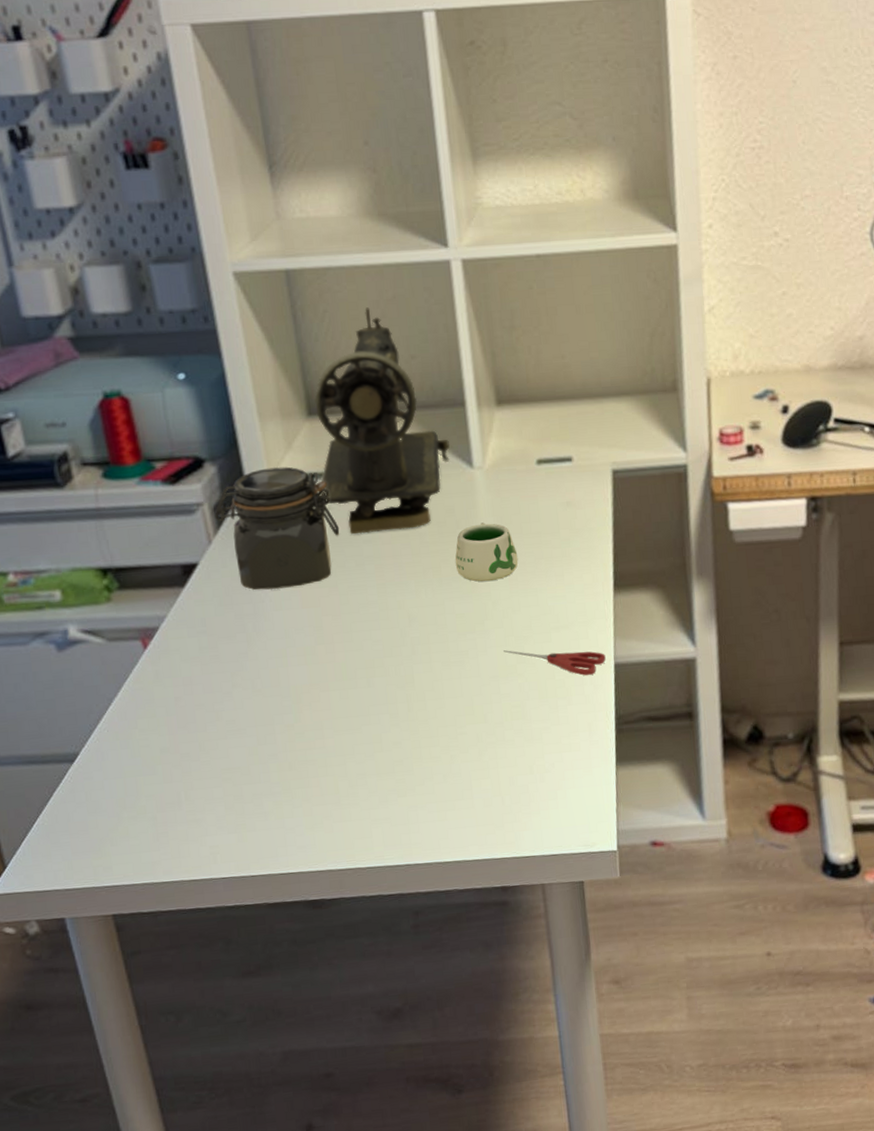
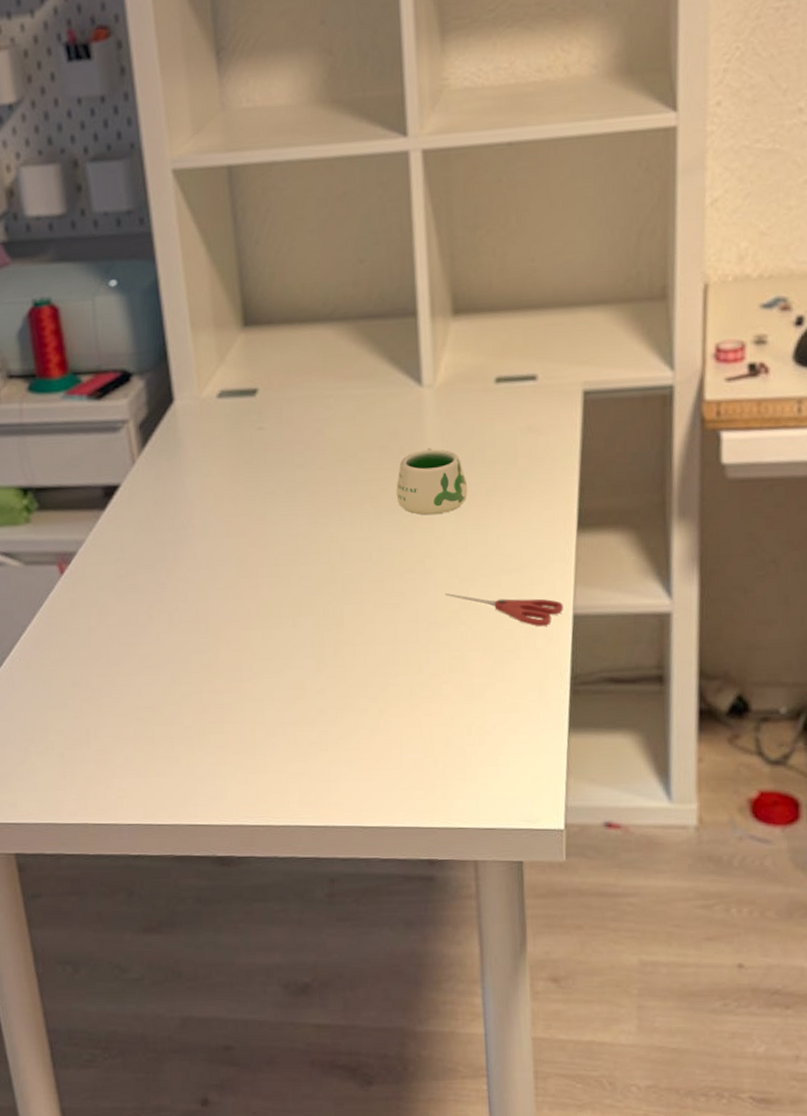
jar: present [214,467,340,590] -> none [140,382,271,516]
sewing machine: present [314,307,450,535] -> none [250,206,397,458]

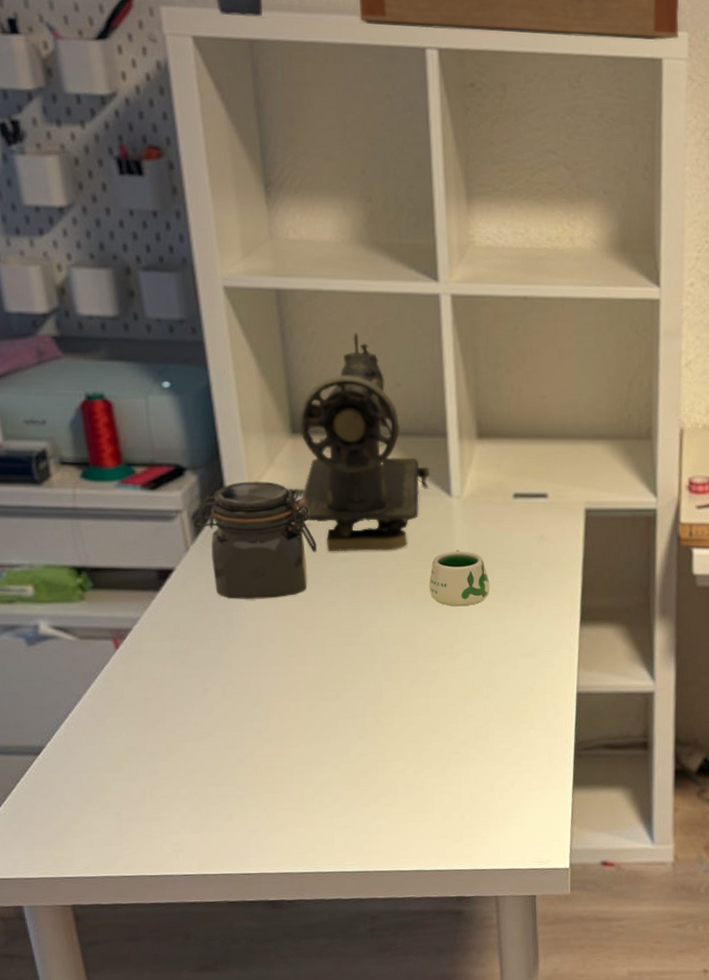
jar: none [140,382,271,516] -> present [193,481,317,599]
sewing machine: none [250,206,397,458] -> present [298,333,430,552]
scissors: present [445,593,563,627] -> none [471,673,569,703]

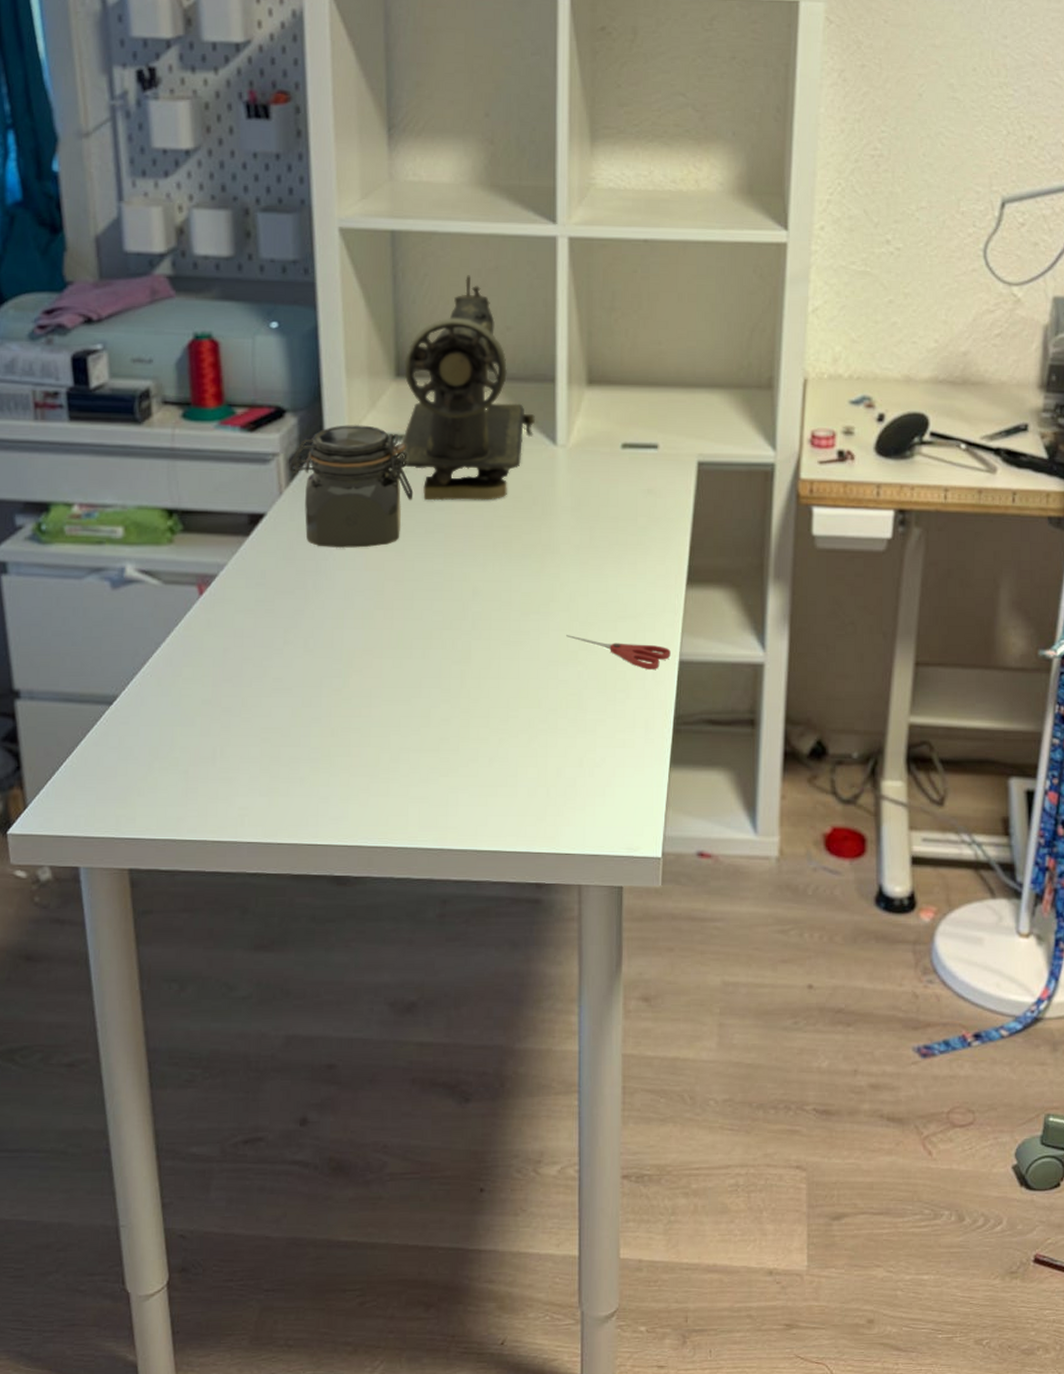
mug: present [429,550,490,607] -> none [527,502,592,563]
scissors: none [471,673,569,703] -> present [566,635,671,671]

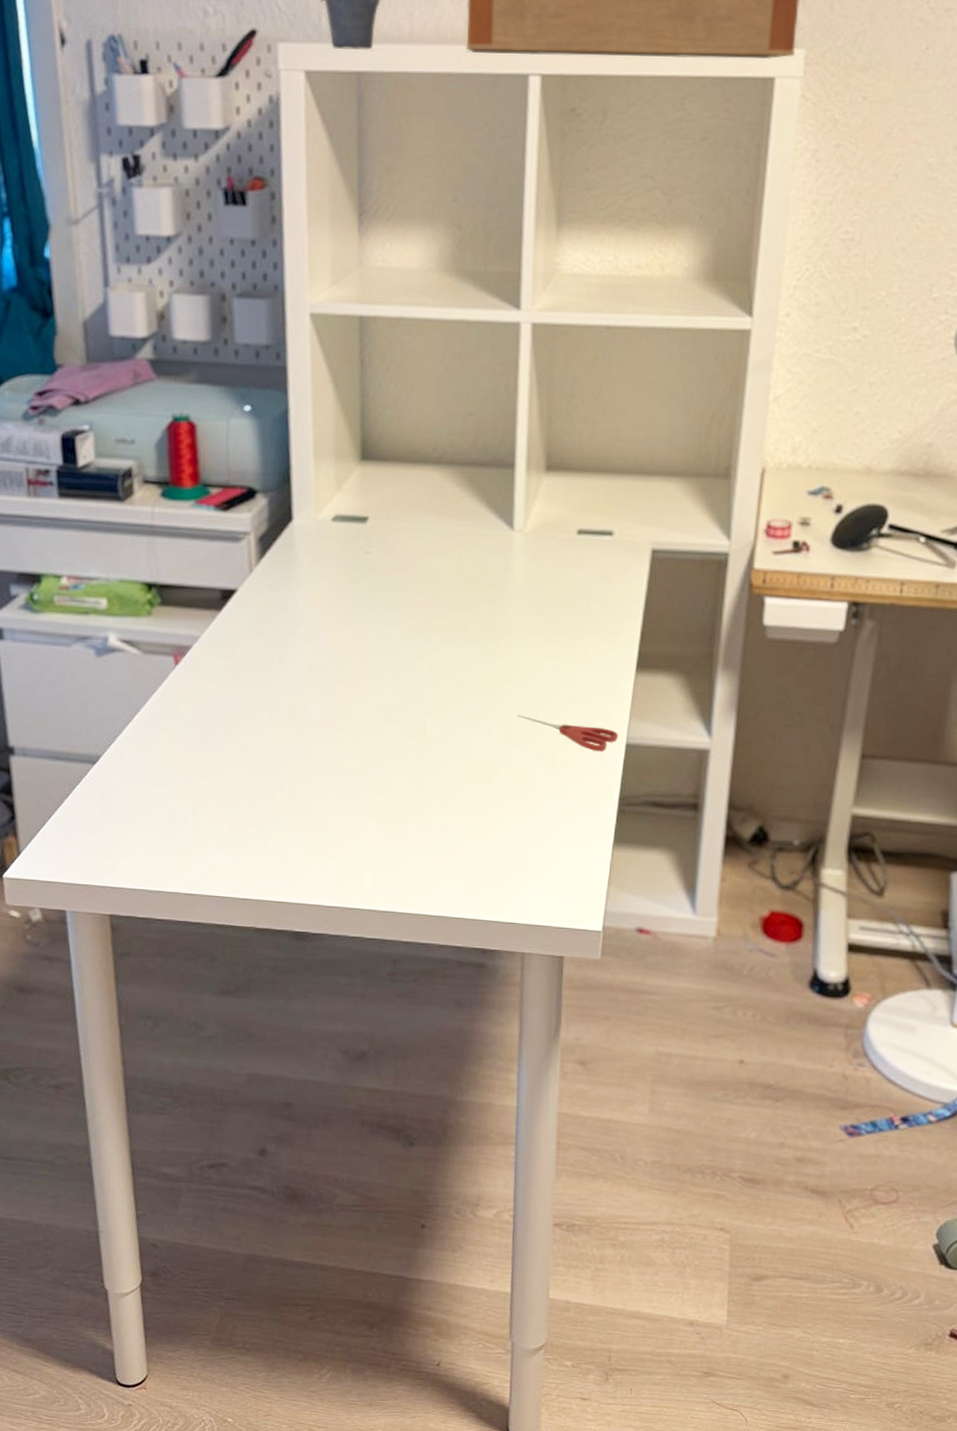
jar: present [289,425,414,548] -> none [259,506,375,625]
sewing machine: present [396,275,535,501] -> none [359,361,494,582]

